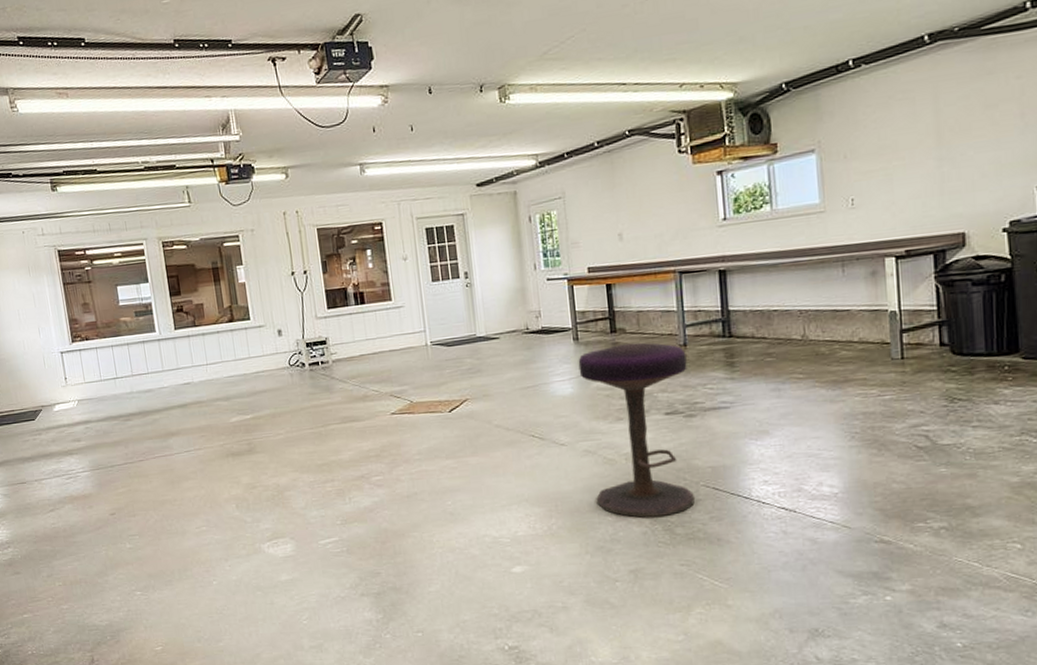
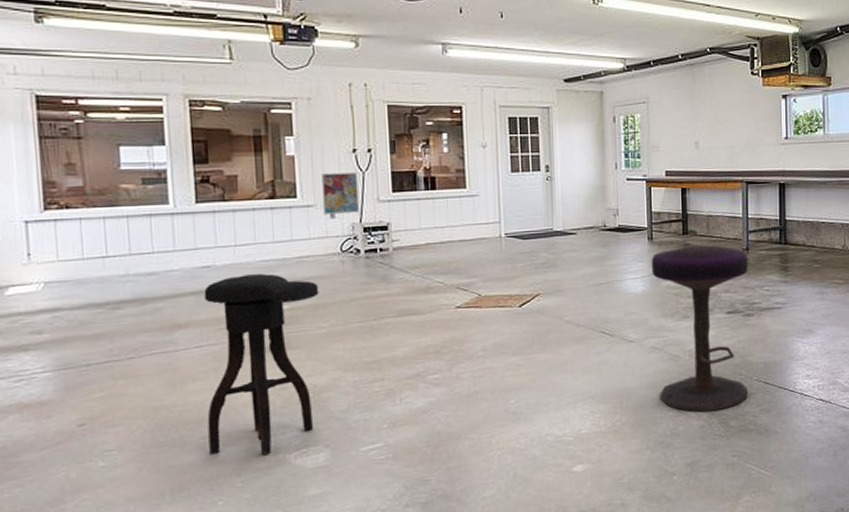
stool: none [187,387,281,544] -> present [204,274,319,456]
wall art: none [268,293,302,334] -> present [322,173,359,215]

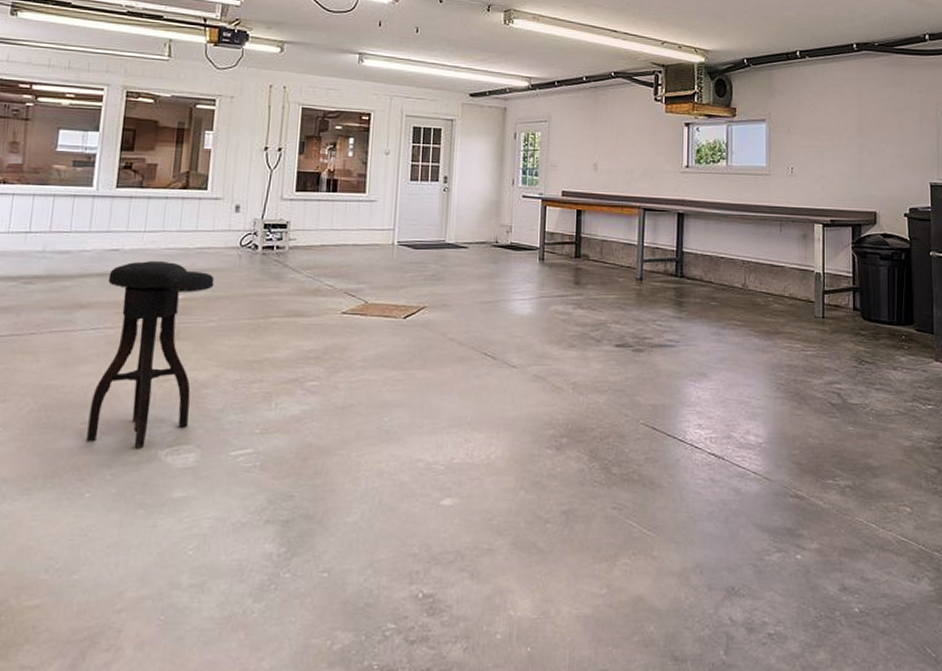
wall art: present [322,173,359,215] -> none [230,168,266,210]
stool: present [651,245,749,412] -> none [539,270,641,453]

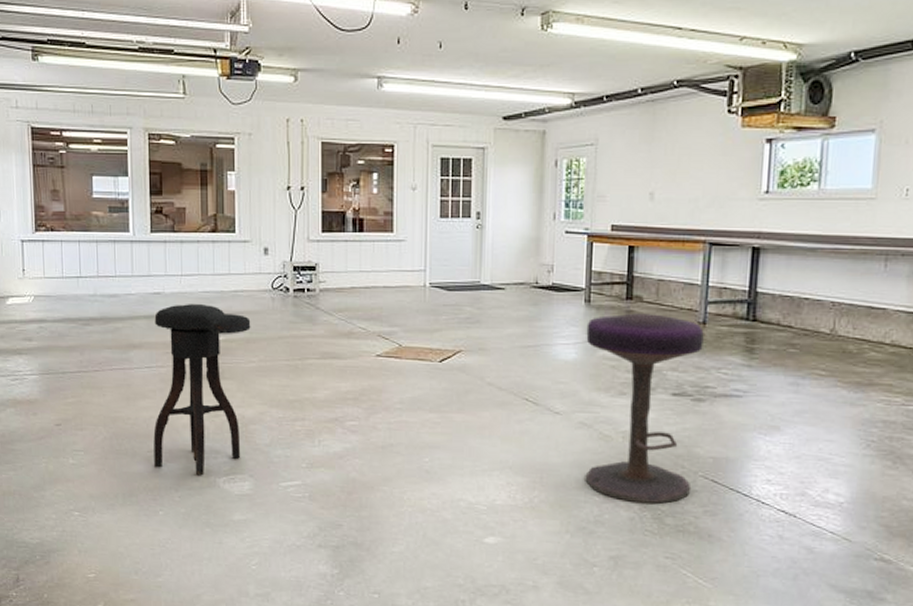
stool: none [539,270,641,453] -> present [585,313,704,504]

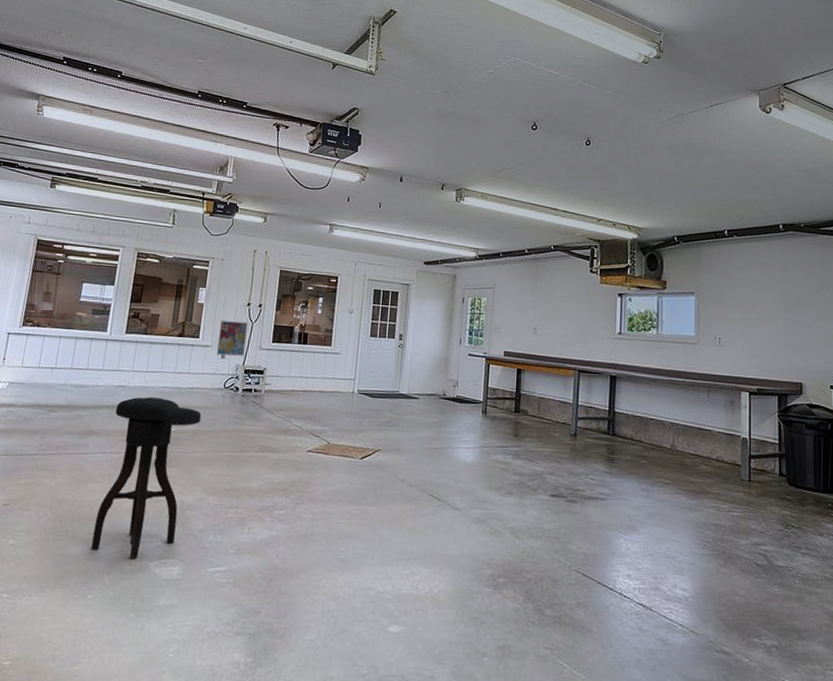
wall art: none [258,210,290,252] -> present [217,321,248,356]
stool: present [585,313,704,504] -> none [478,424,575,596]

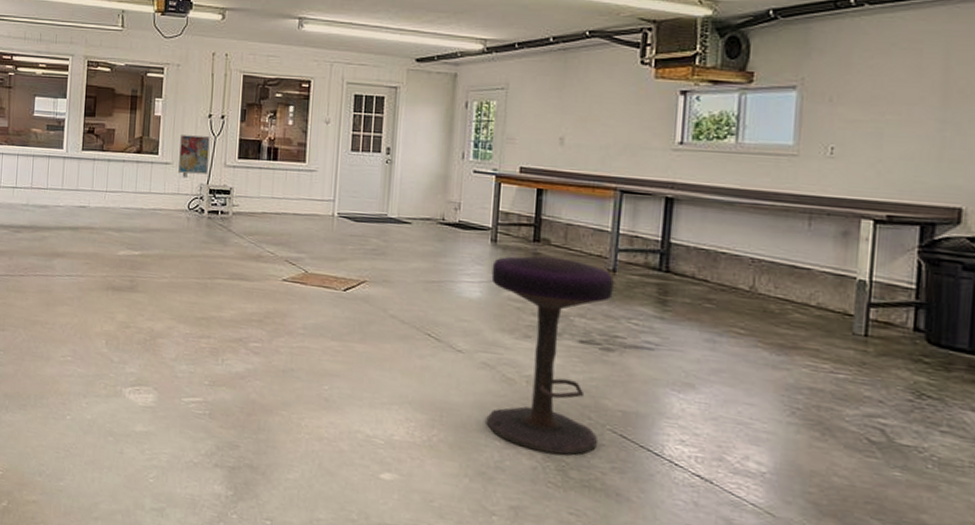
stool: present [91,397,202,560] -> none [66,218,166,384]
stool: none [478,424,575,596] -> present [486,255,614,455]

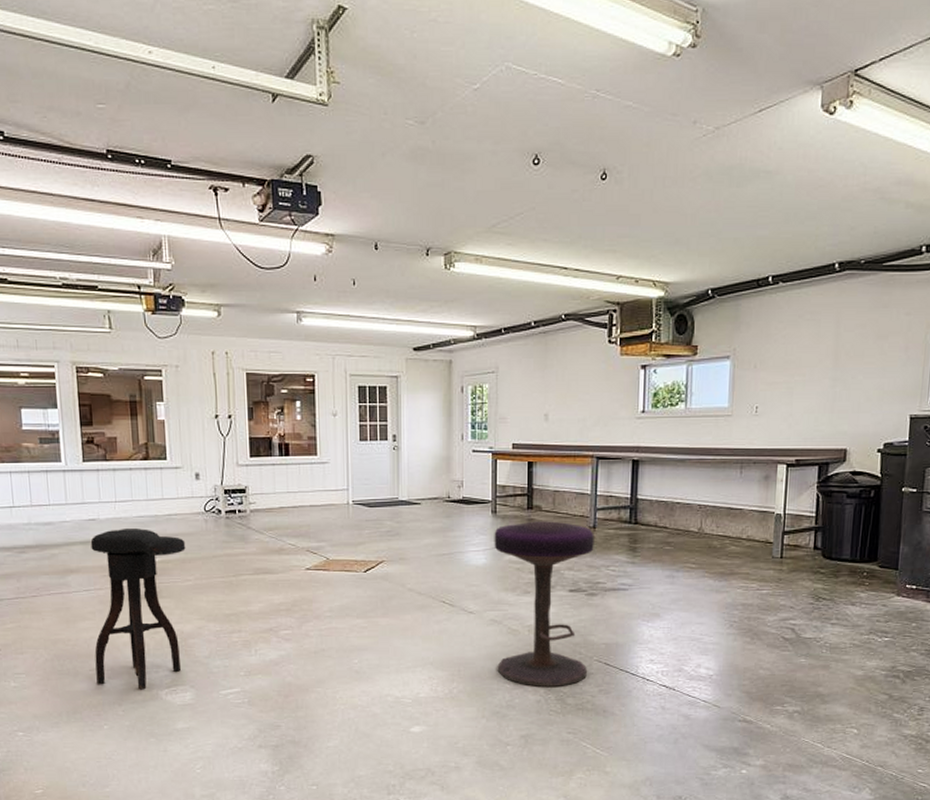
stool: none [66,218,166,384] -> present [90,528,186,690]
wall art: present [178,135,210,175] -> none [188,437,221,477]

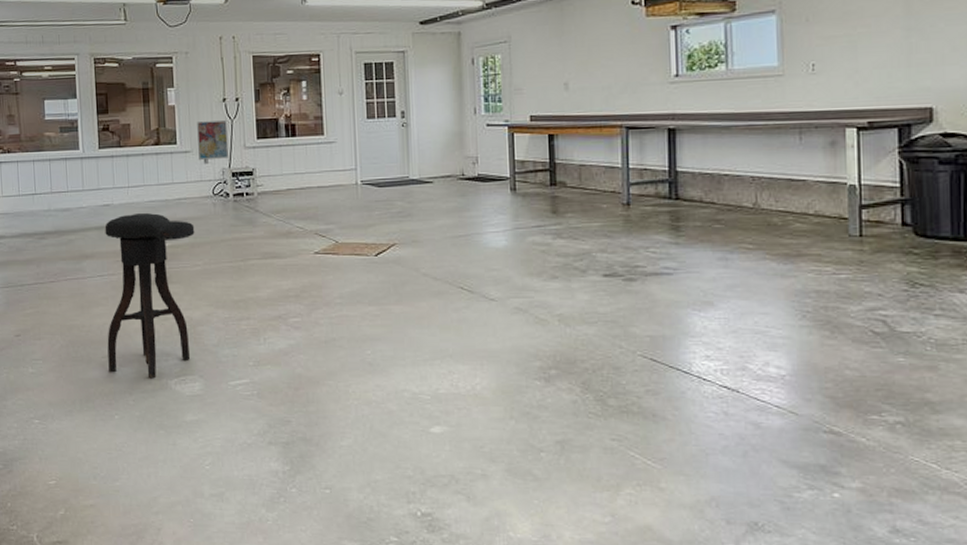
wall art: none [188,437,221,477] -> present [197,120,229,161]
stool: present [494,521,594,687] -> none [514,198,631,385]

